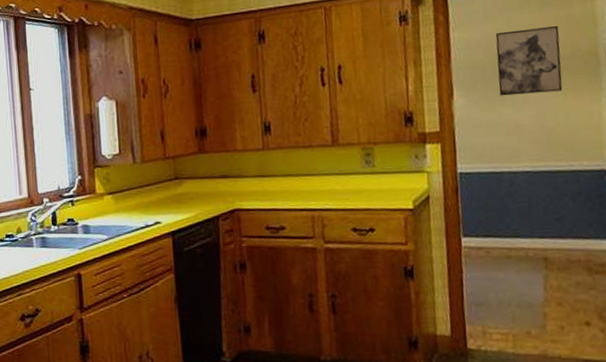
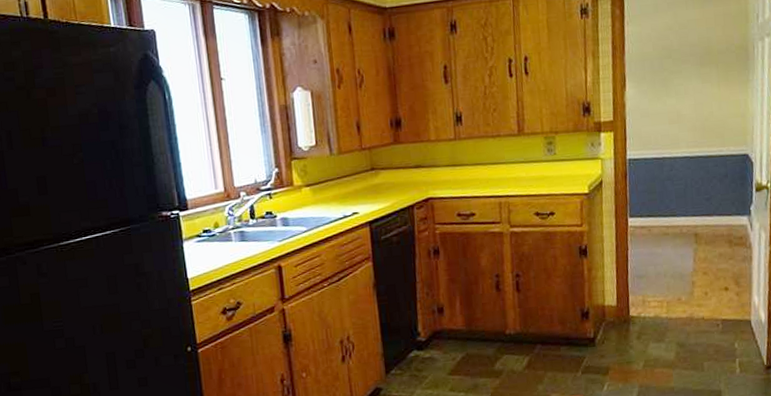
wall art: present [495,26,563,96] -> none [664,22,718,87]

